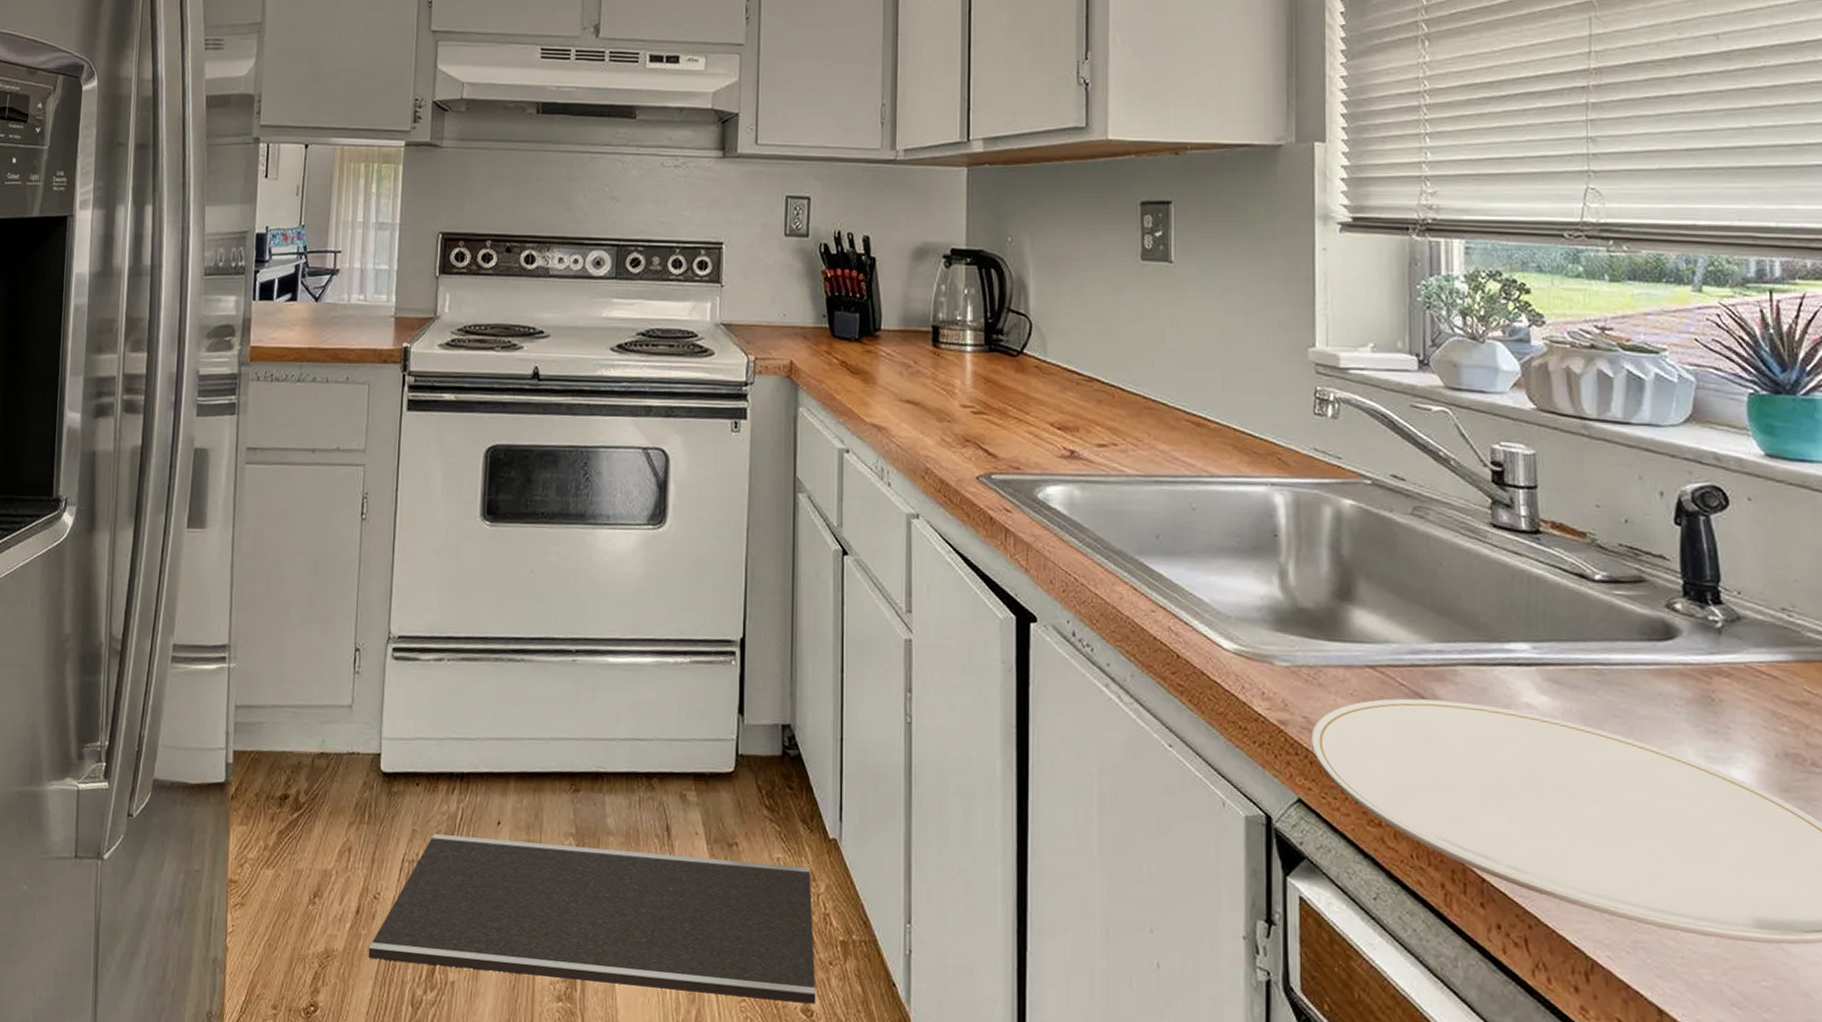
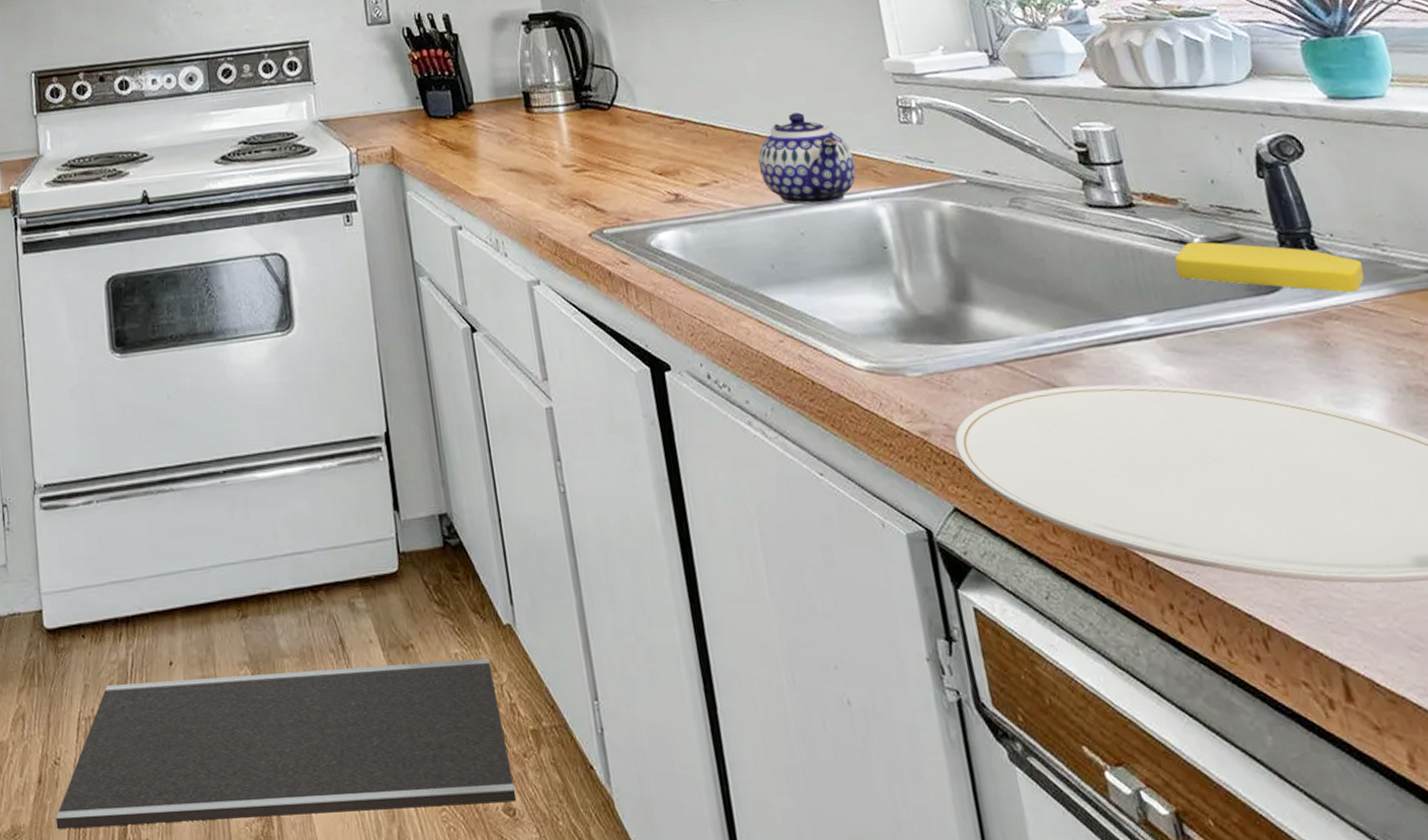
teapot: none [1162,388,1260,484] -> present [758,112,856,205]
sponge: none [1570,577,1765,653] -> present [1174,241,1365,293]

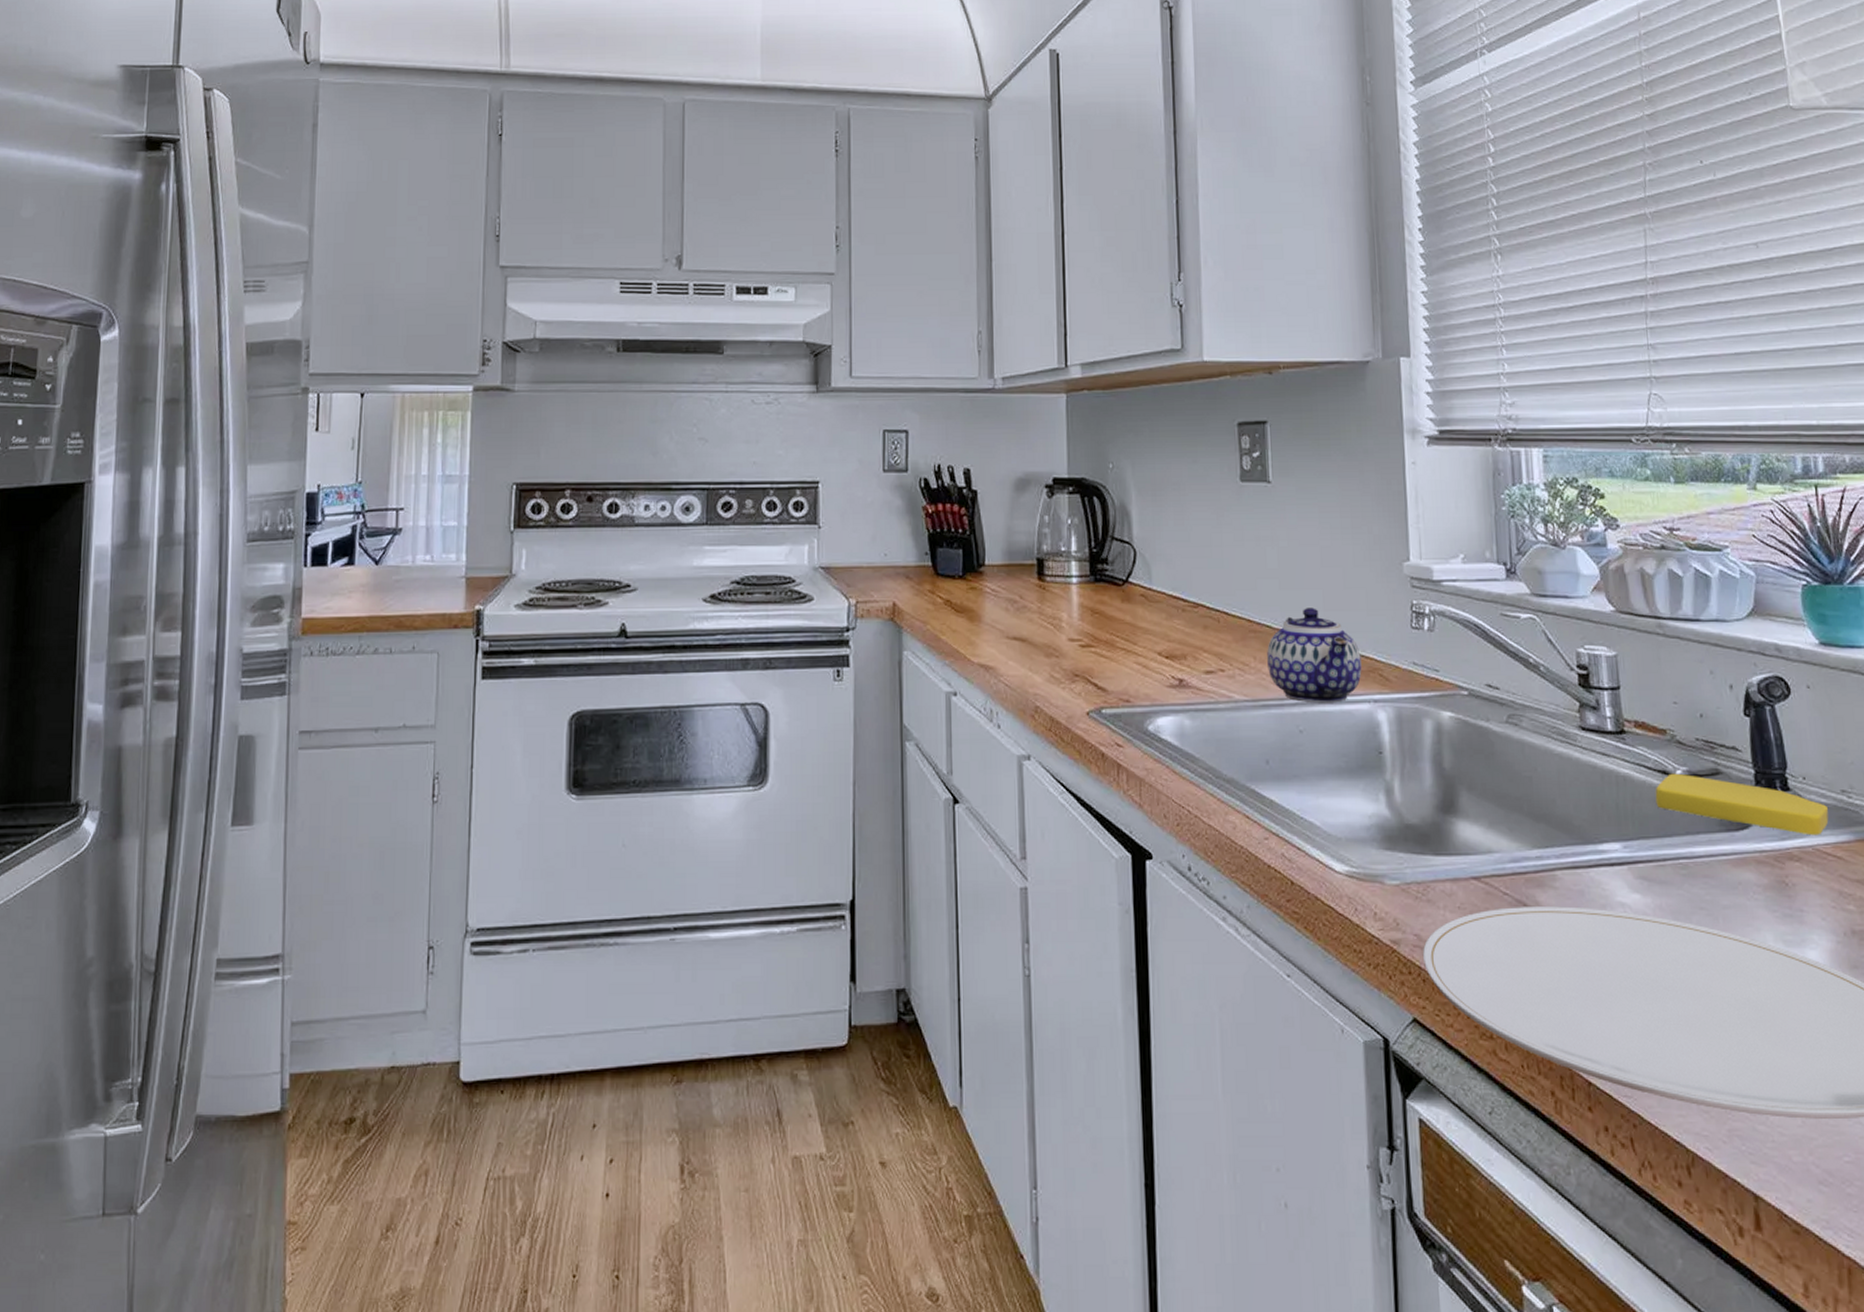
door mat: present [55,657,517,829] -> none [450,1139,942,1293]

